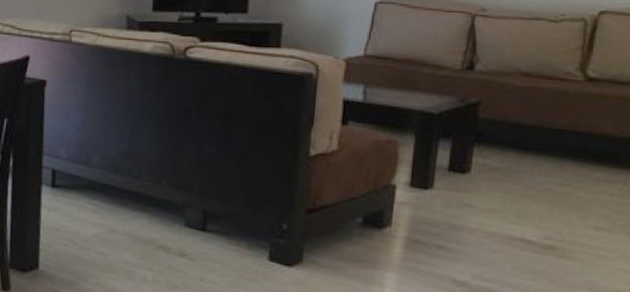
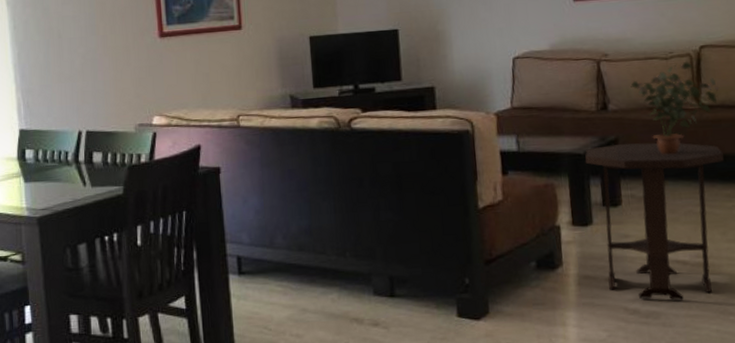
side table: none [438,108,602,280] -> present [585,142,724,300]
potted plant: none [506,26,614,127] -> present [630,61,720,155]

